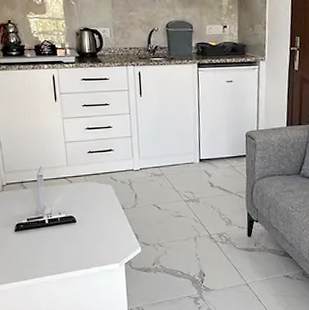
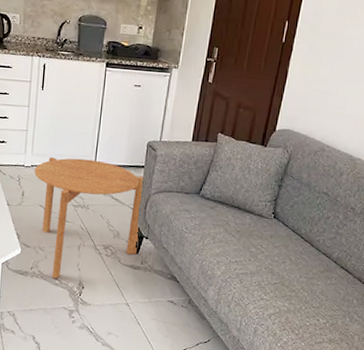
side table: none [144,155,250,271] -> present [34,157,145,279]

